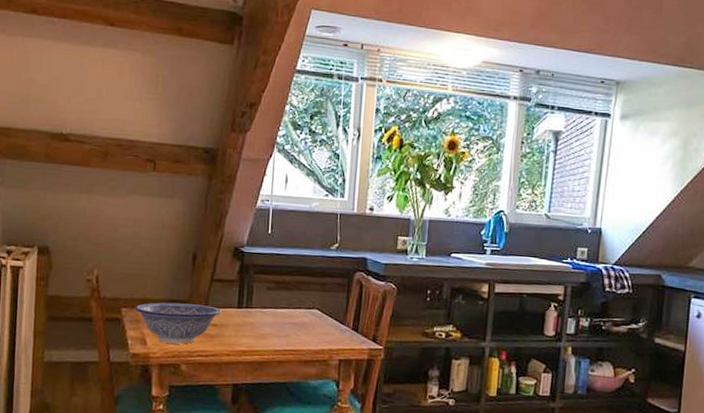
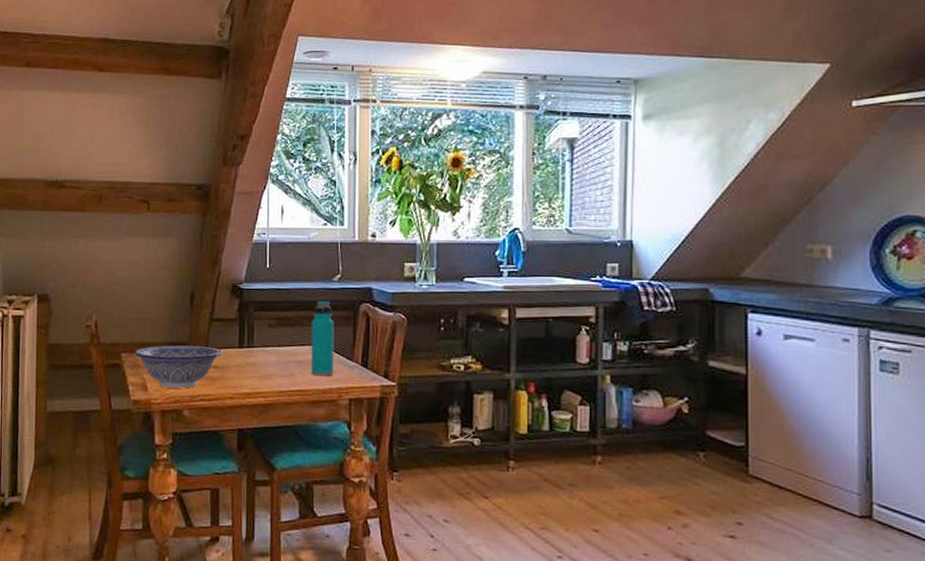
water bottle: none [305,267,330,339] -> present [310,301,334,377]

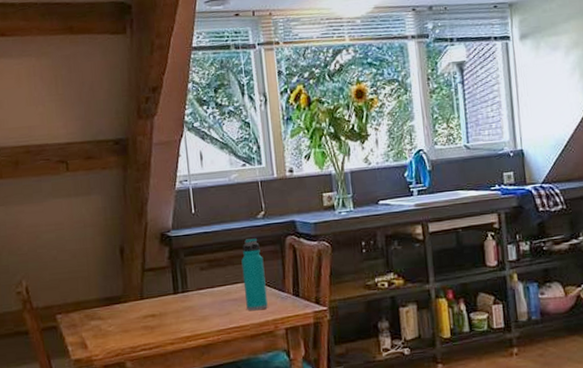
decorative bowl: present [134,345,223,389] -> none [70,297,158,343]

